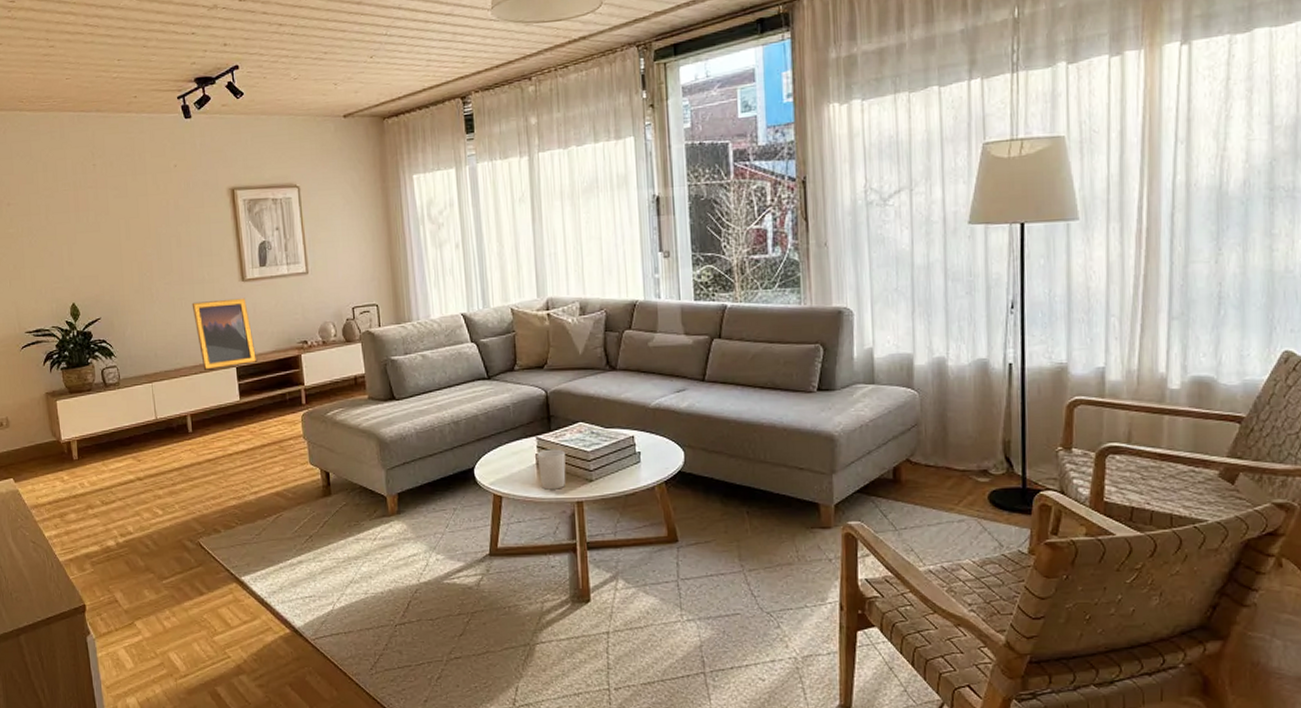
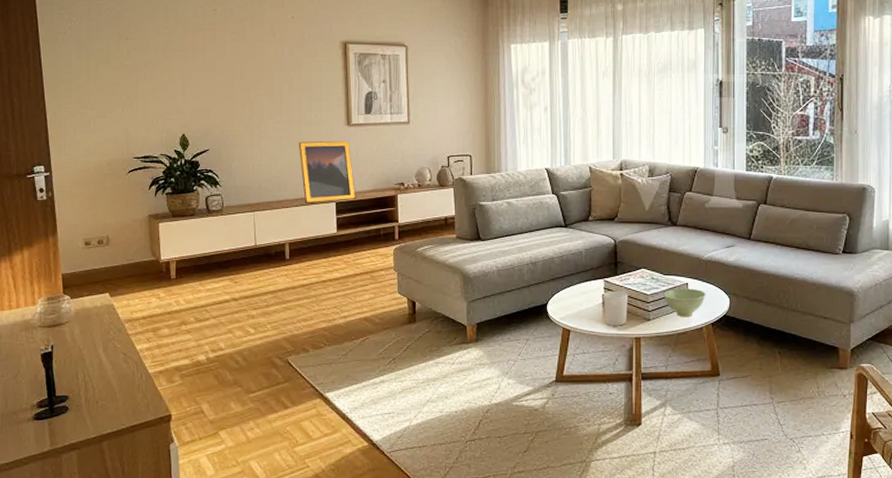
bowl: none [606,441,656,476] -> present [663,288,706,317]

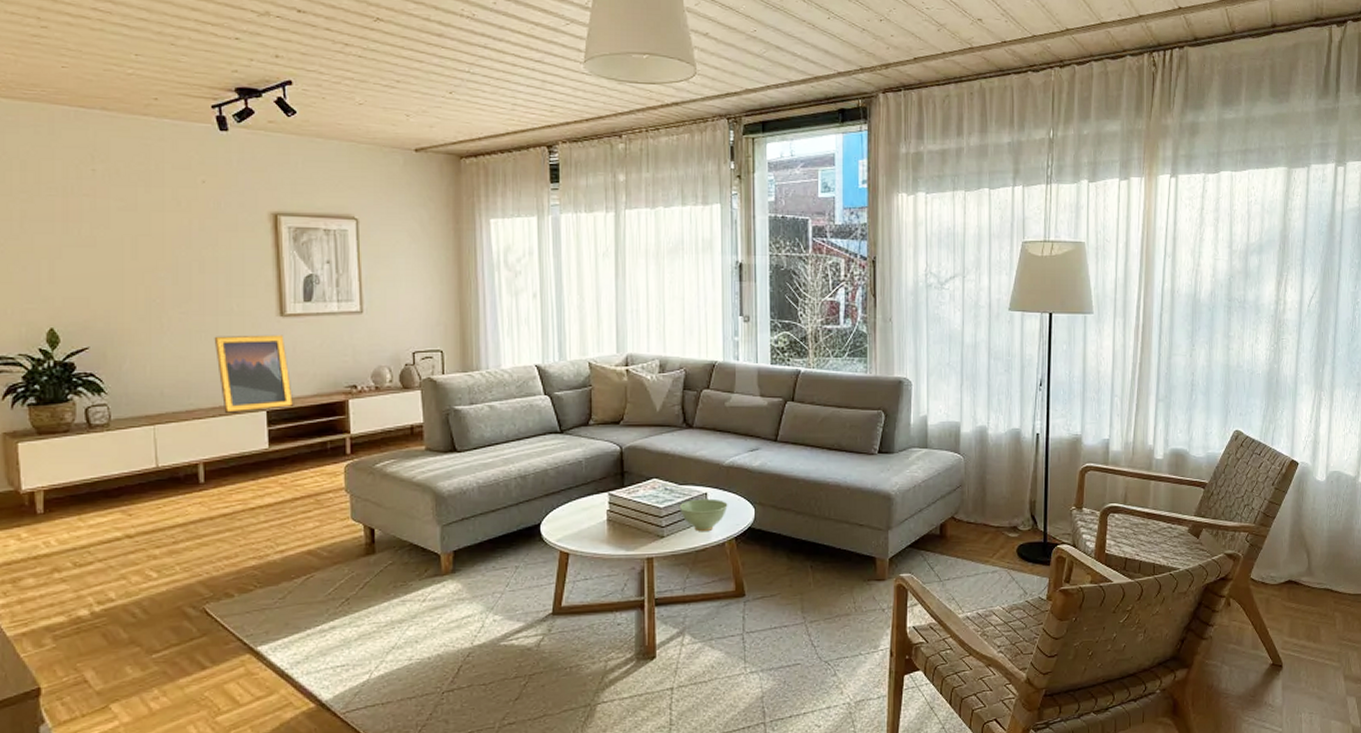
candle holder: present [603,291,628,326] -> none [608,505,637,546]

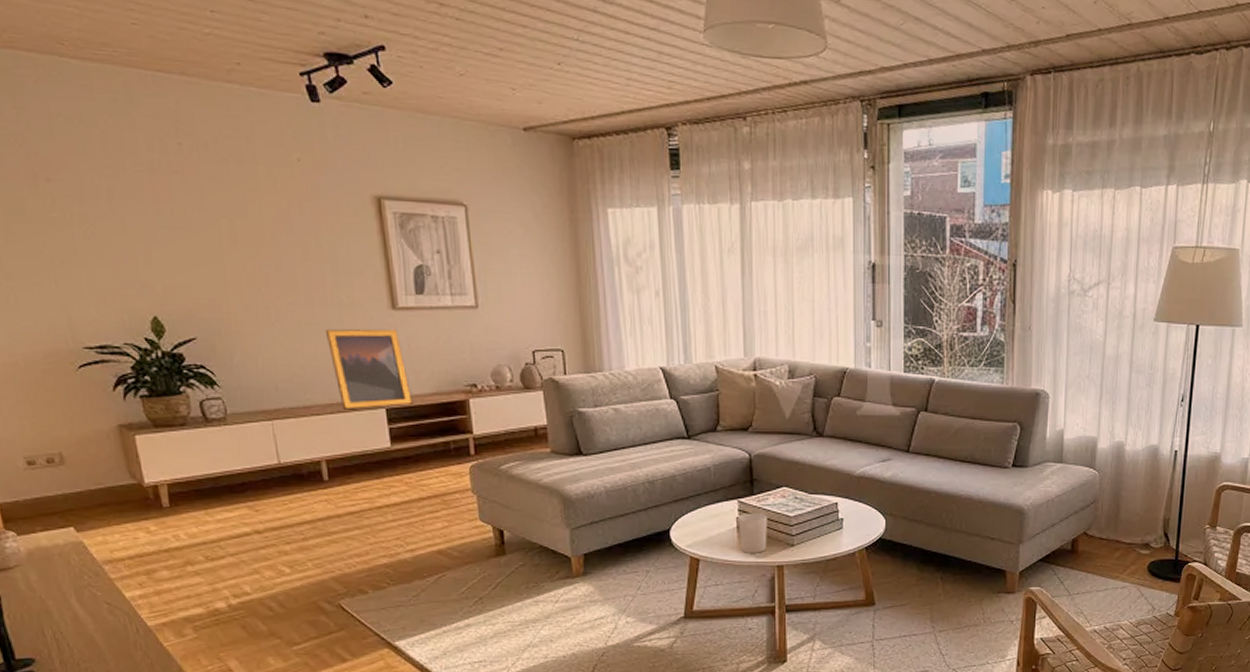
candle holder: none [608,505,637,546] -> present [738,513,767,553]
bowl: present [679,498,728,532] -> none [809,508,859,542]

